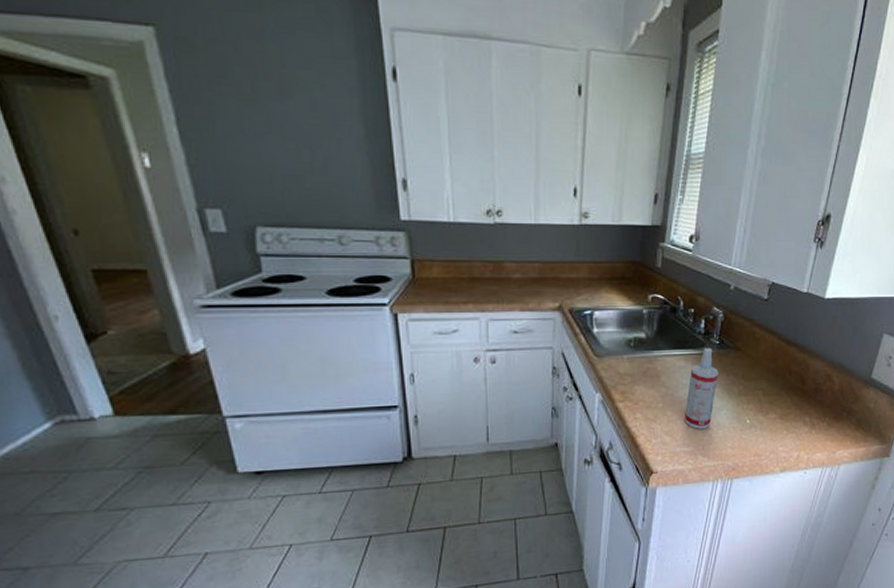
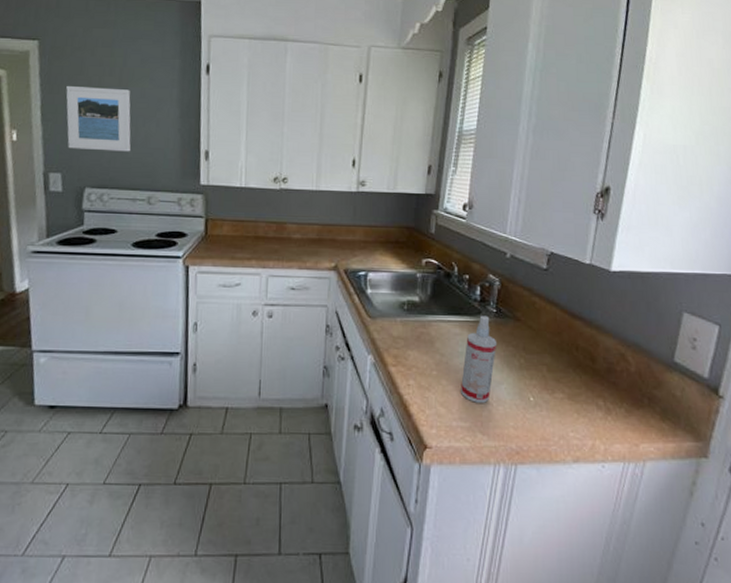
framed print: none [207,92,307,181] -> present [66,85,131,152]

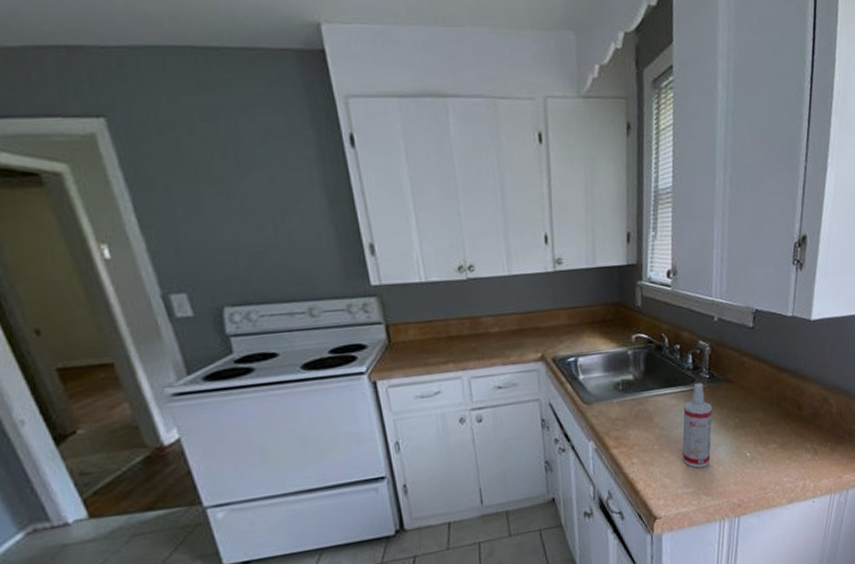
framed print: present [66,85,131,152] -> none [164,175,273,261]

